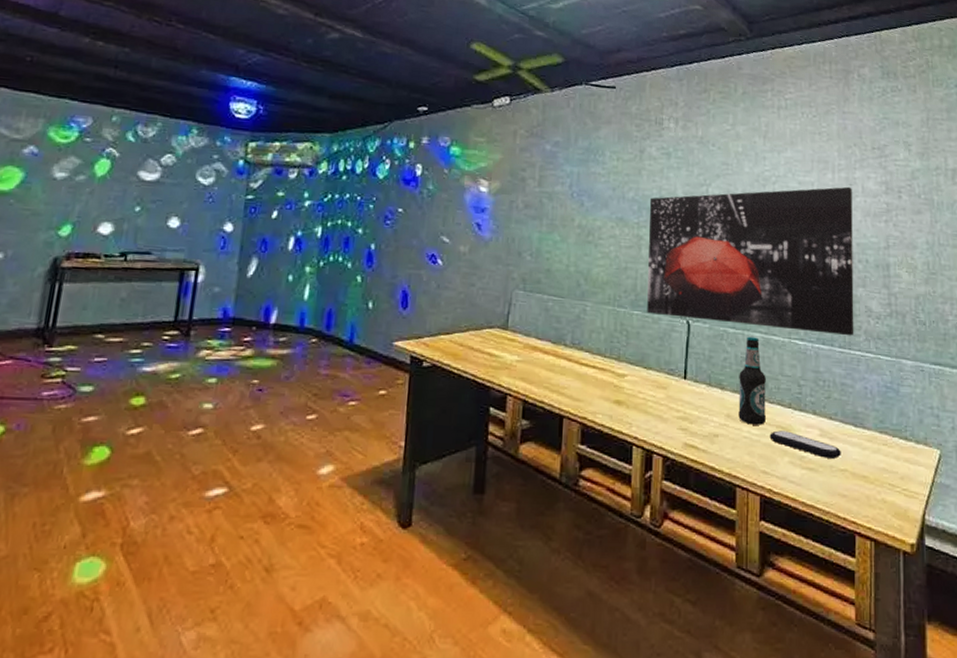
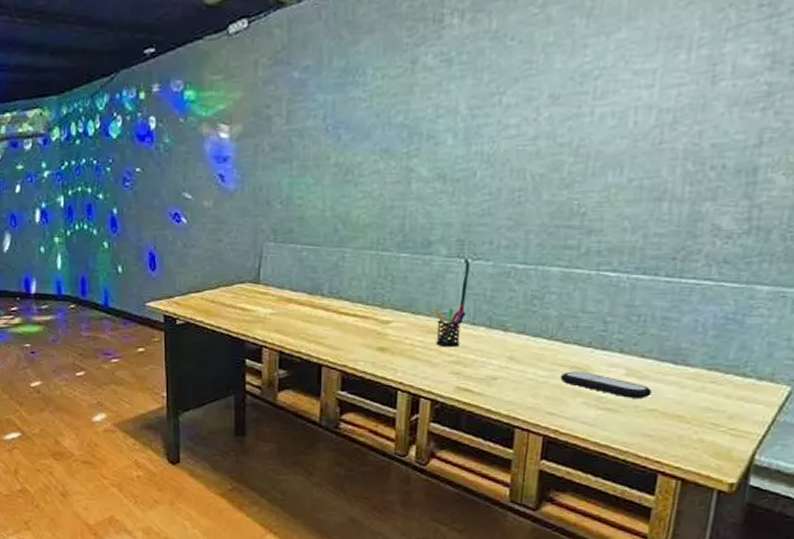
wall art: present [647,186,854,336] -> none [416,67,716,262]
pen holder: none [662,363,690,403] -> present [433,305,466,347]
bottle: present [738,336,766,425] -> none [523,271,562,366]

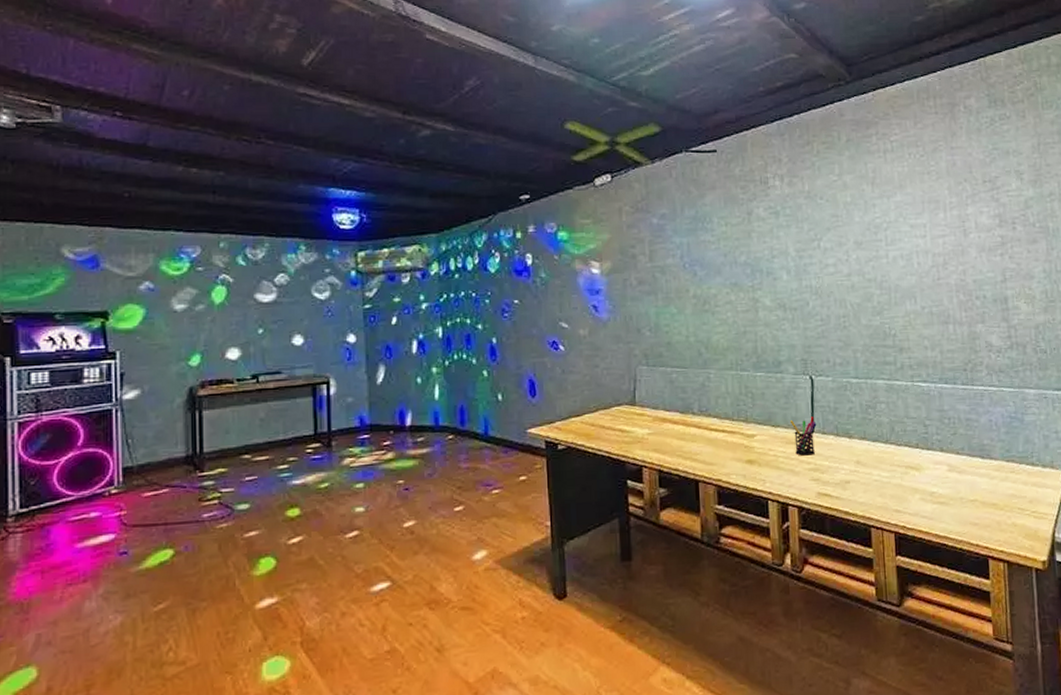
remote control: present [560,371,652,398] -> none [899,470,970,491]

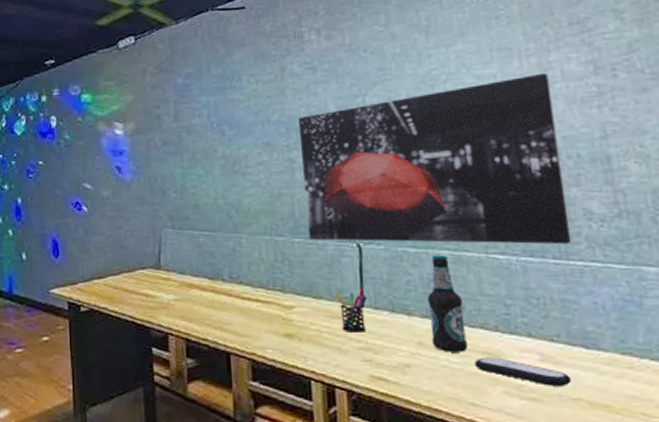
wall art: none [762,224,976,374] -> present [297,73,572,245]
bottle: none [865,384,895,468] -> present [427,255,468,352]
remote control: none [899,470,970,491] -> present [474,357,572,386]

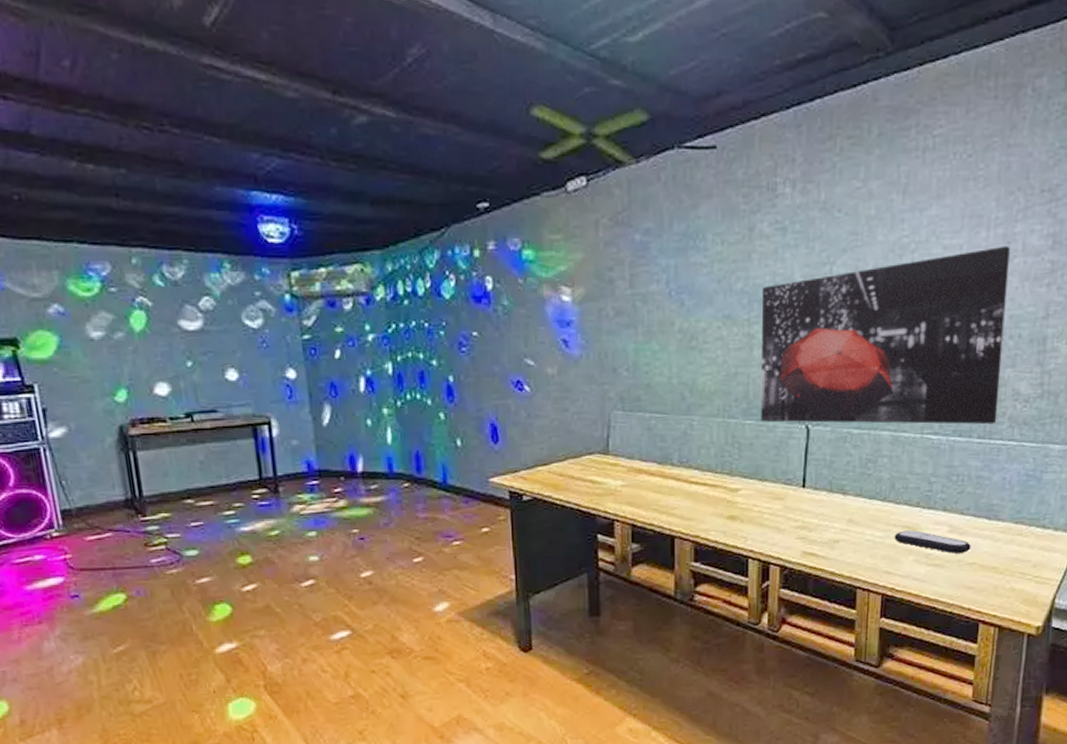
pen holder: present [334,289,367,333] -> none [779,470,809,513]
bottle: present [427,255,468,352] -> none [861,436,893,528]

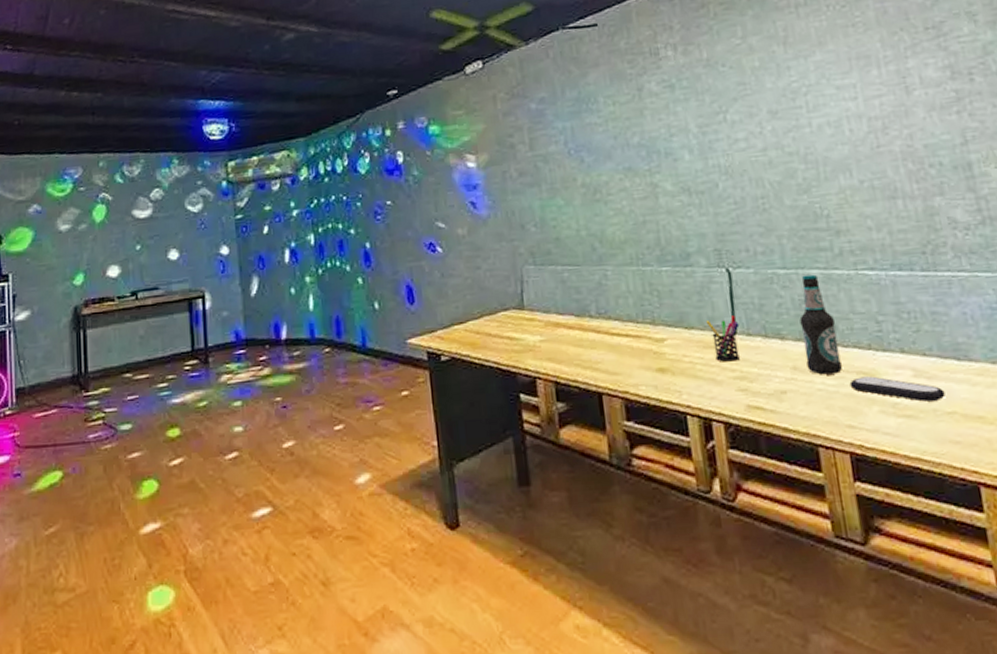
wall art: present [761,245,1010,425] -> none [658,80,939,268]
pen holder: none [779,470,809,513] -> present [705,315,740,362]
bottle: none [861,436,893,528] -> present [799,274,842,375]

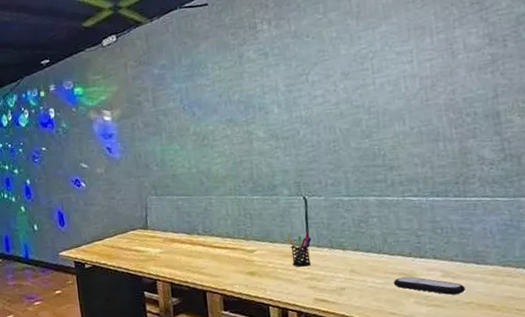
bottle: present [799,274,842,375] -> none [358,200,388,276]

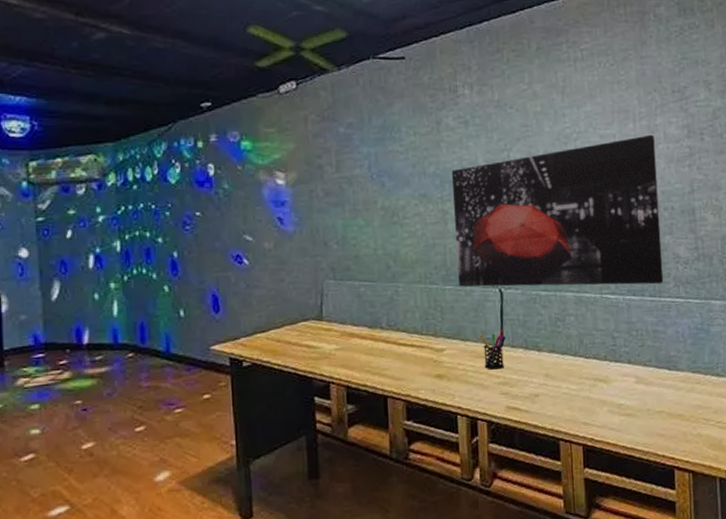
wall art: none [254,46,468,197] -> present [451,134,664,287]
remote control: present [393,276,466,295] -> none [588,382,657,403]

